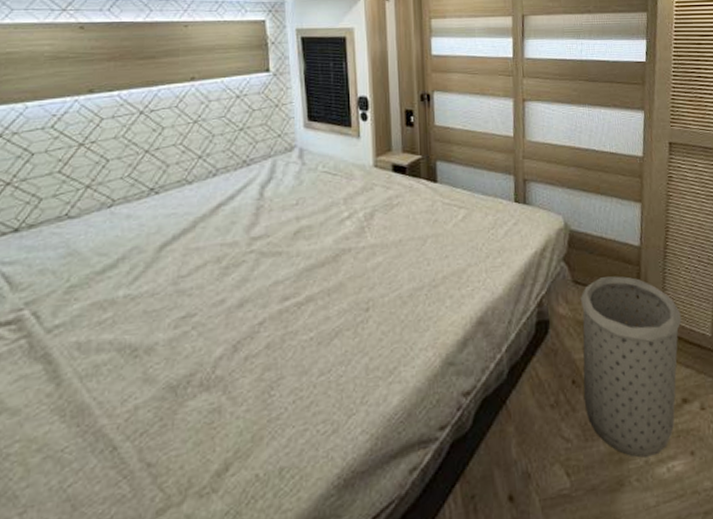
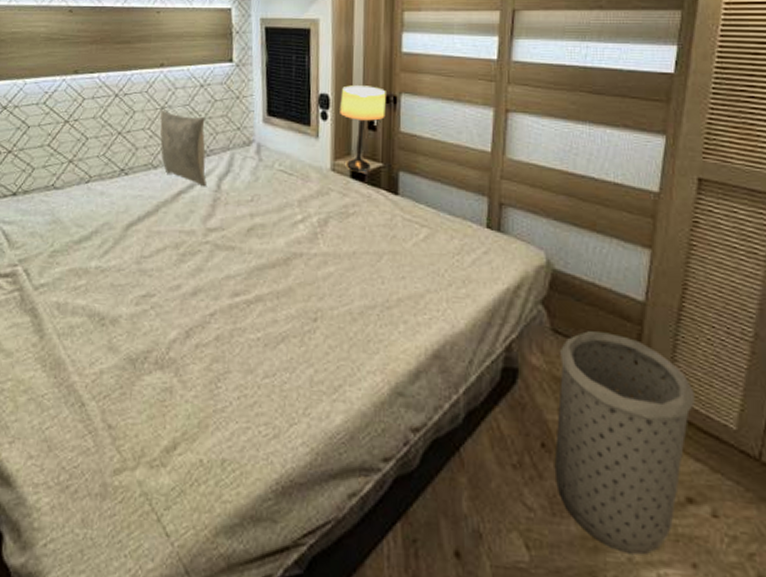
pillow: none [193,123,248,197] -> present [160,110,206,187]
table lamp: none [378,86,421,165] -> present [340,85,386,172]

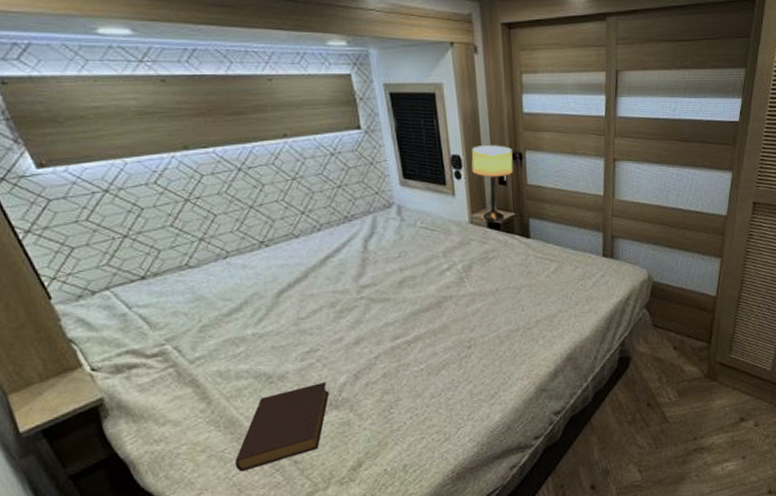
book: none [50,334,157,426] -> present [234,381,329,472]
pillow: present [160,110,206,187] -> none [293,180,353,250]
laundry basket: present [554,331,695,555] -> none [656,321,747,460]

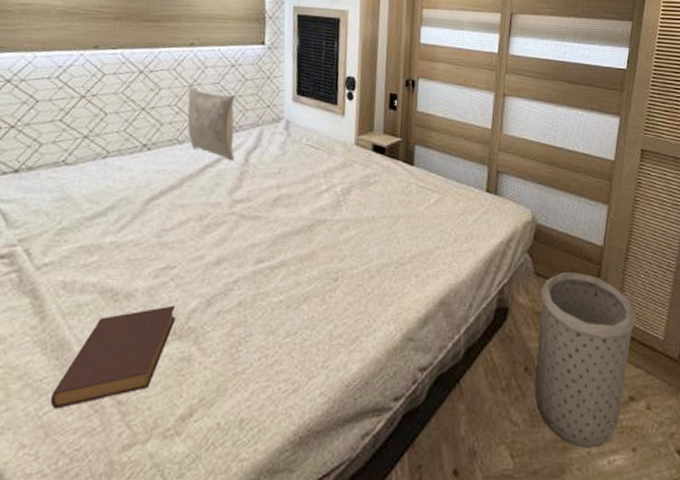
pillow: none [293,180,353,250] -> present [187,87,235,161]
table lamp: present [471,145,513,222] -> none [364,70,406,146]
laundry basket: none [656,321,747,460] -> present [534,272,636,448]

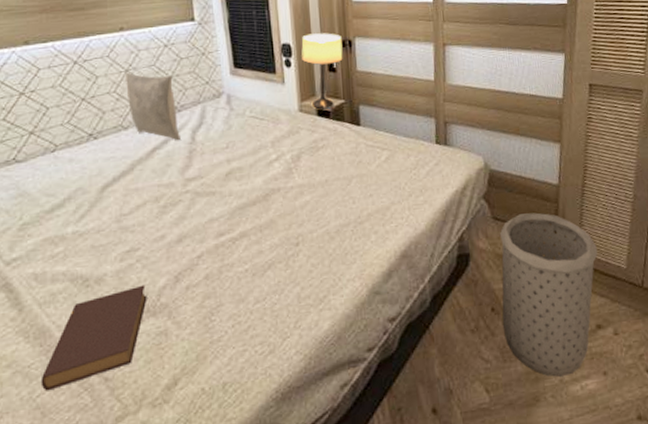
table lamp: none [364,70,406,146] -> present [301,33,343,109]

